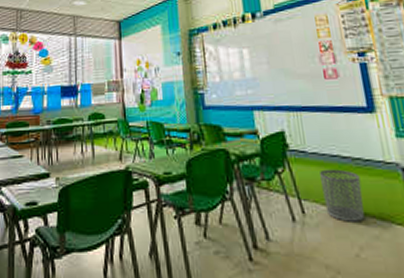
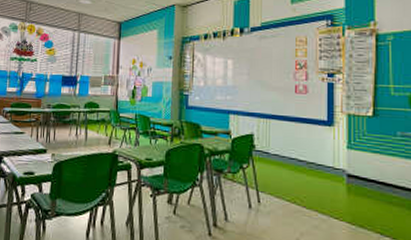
waste bin: present [320,169,365,222] -> none [278,169,311,214]

